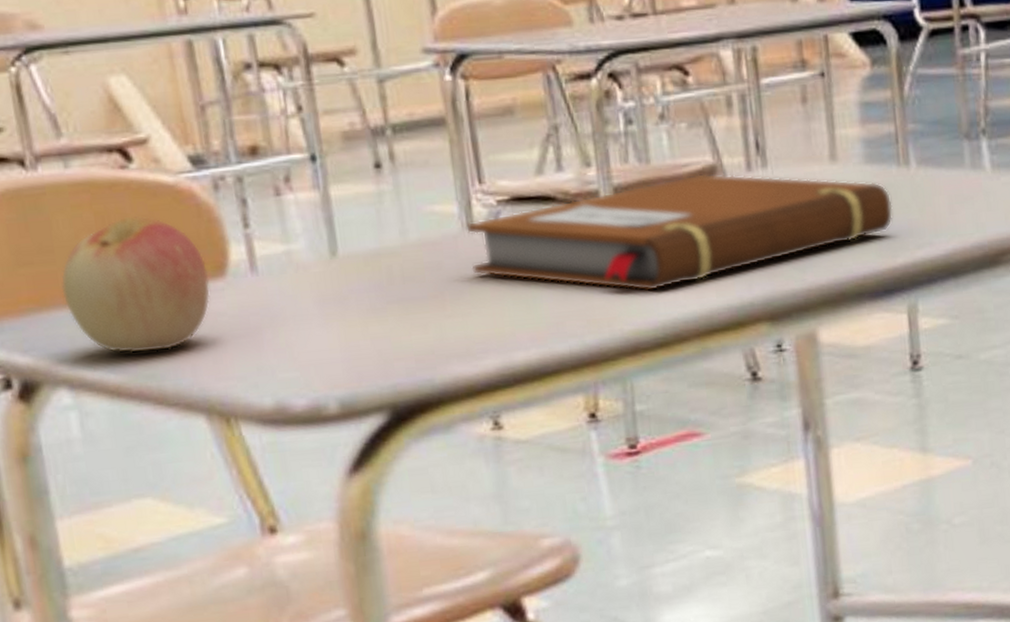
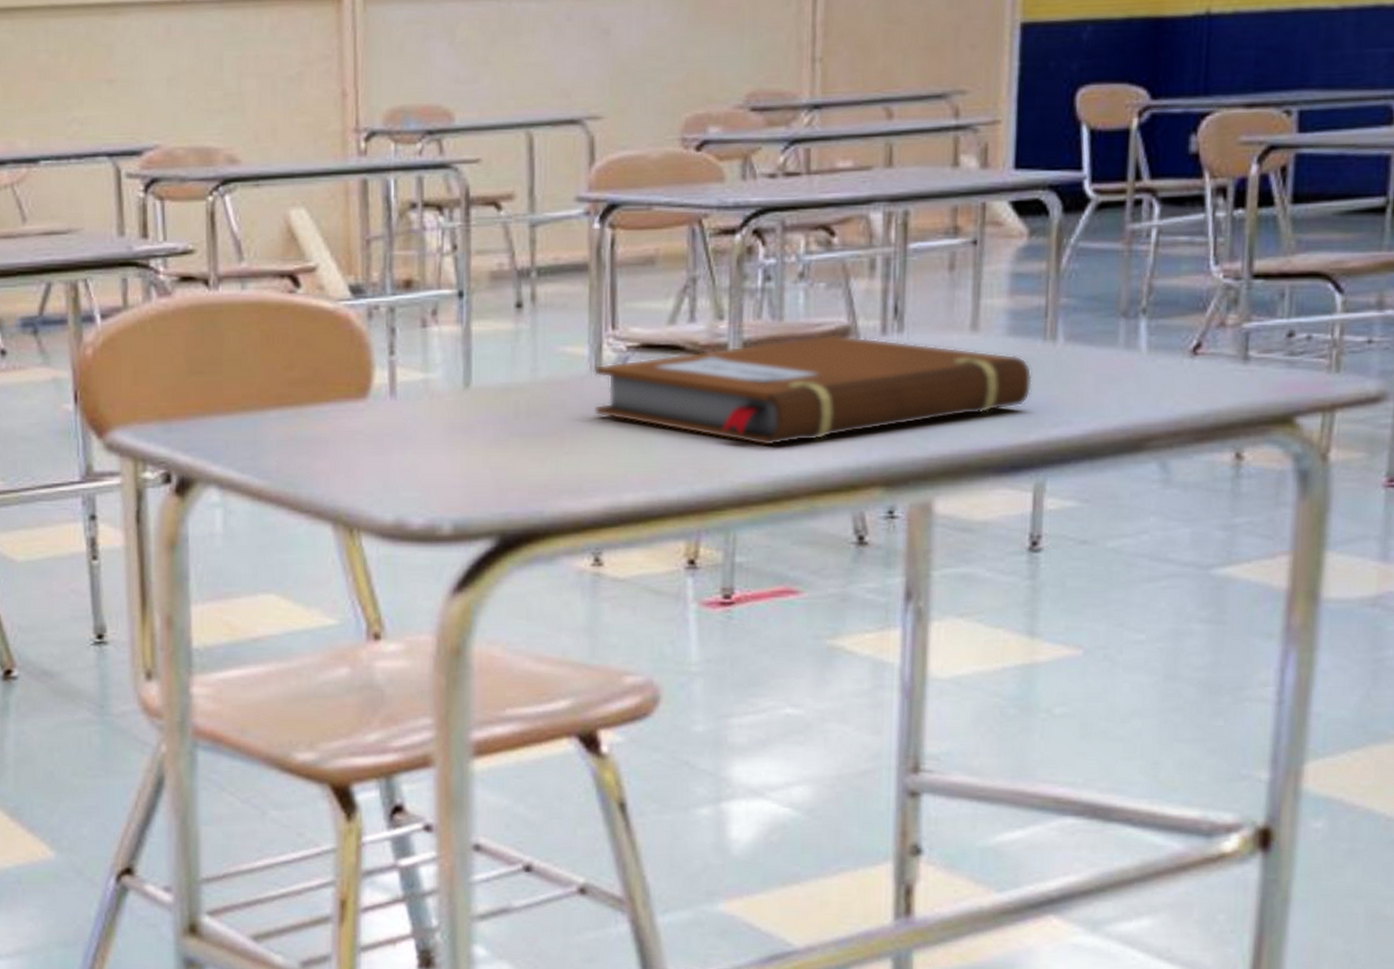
apple: present [61,215,211,353] -> none [224,336,353,461]

